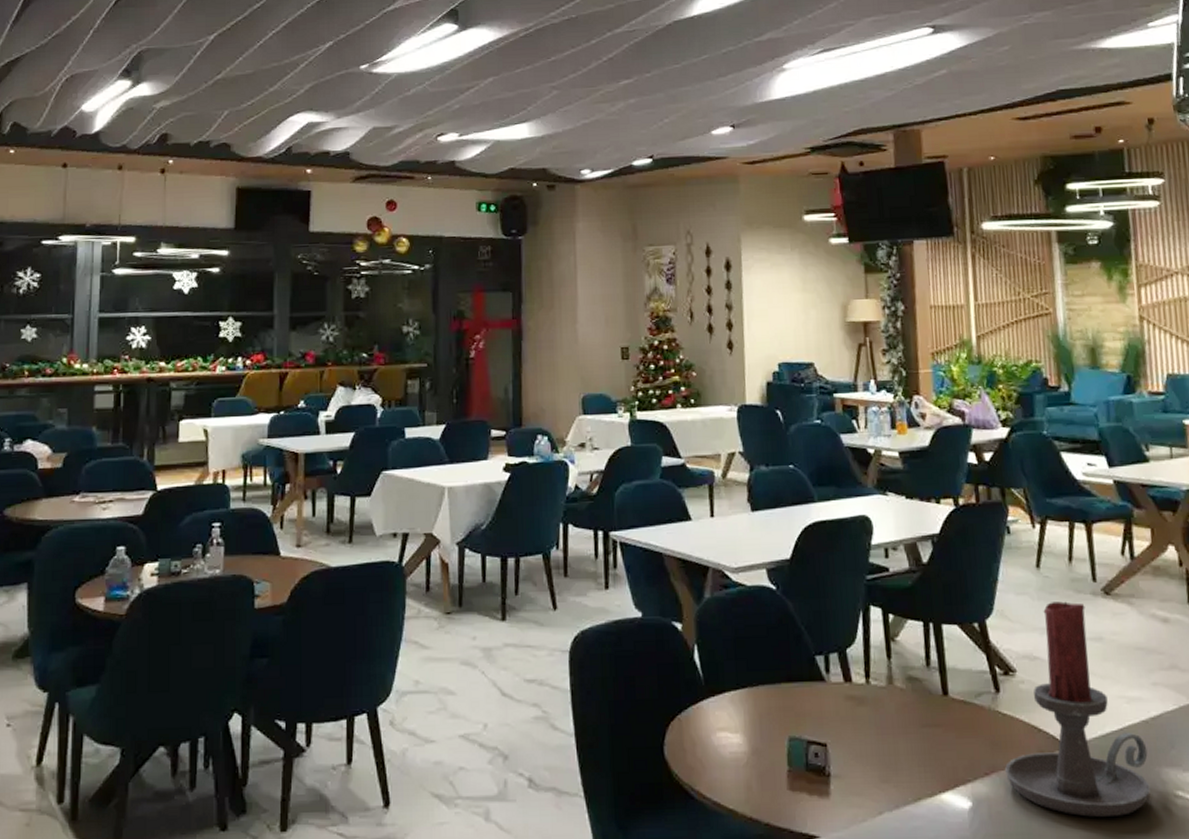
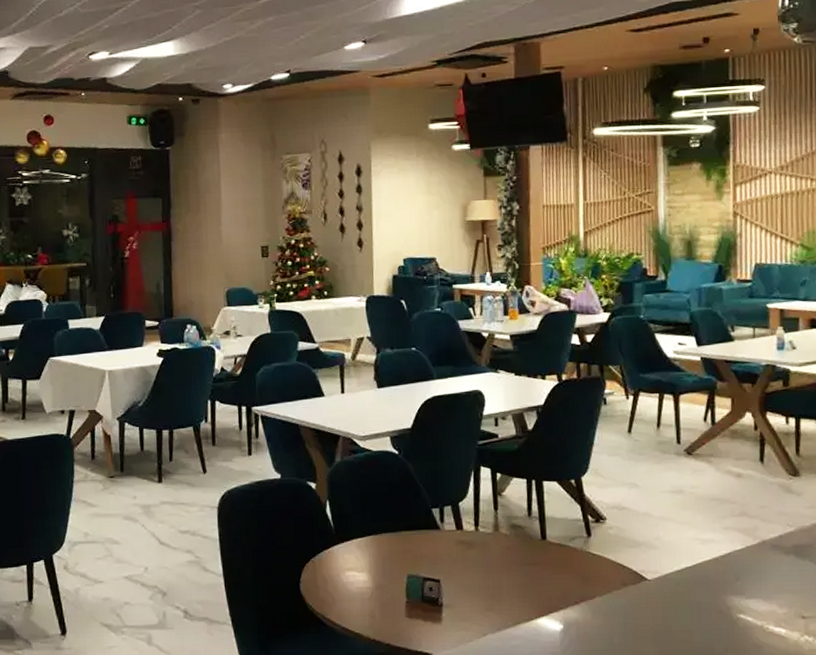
candle holder: present [1005,601,1150,818] -> none [593,461,716,637]

